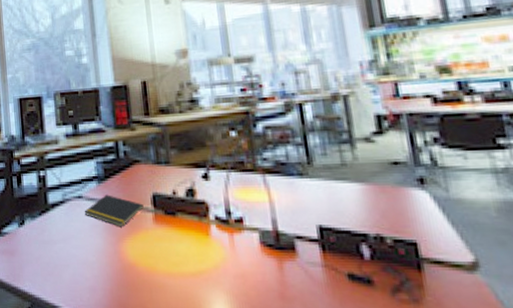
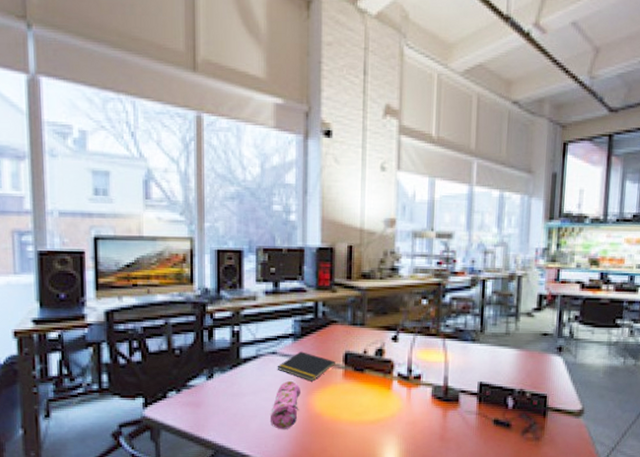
pencil case: none [82,226,111,281] -> present [271,380,301,429]

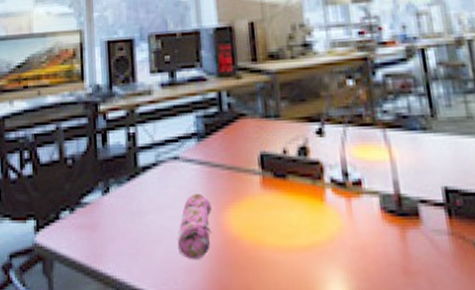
notepad: present [277,351,335,382] -> none [181,155,250,194]

